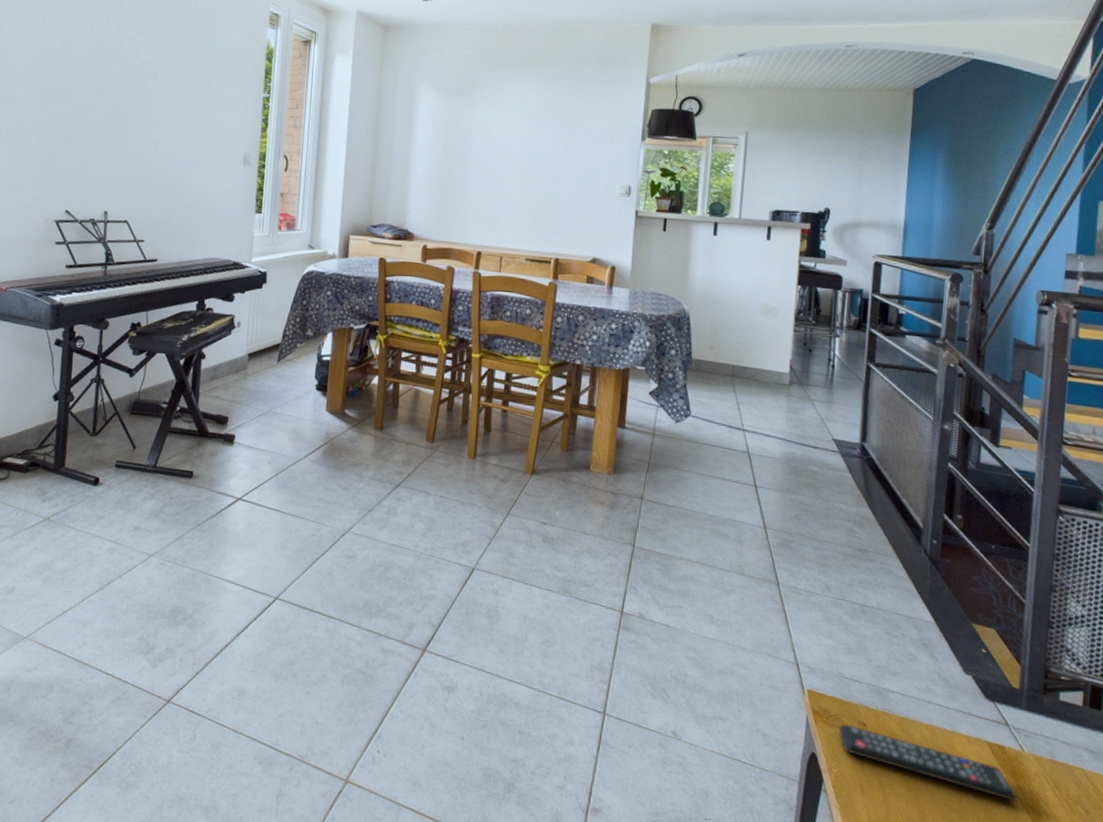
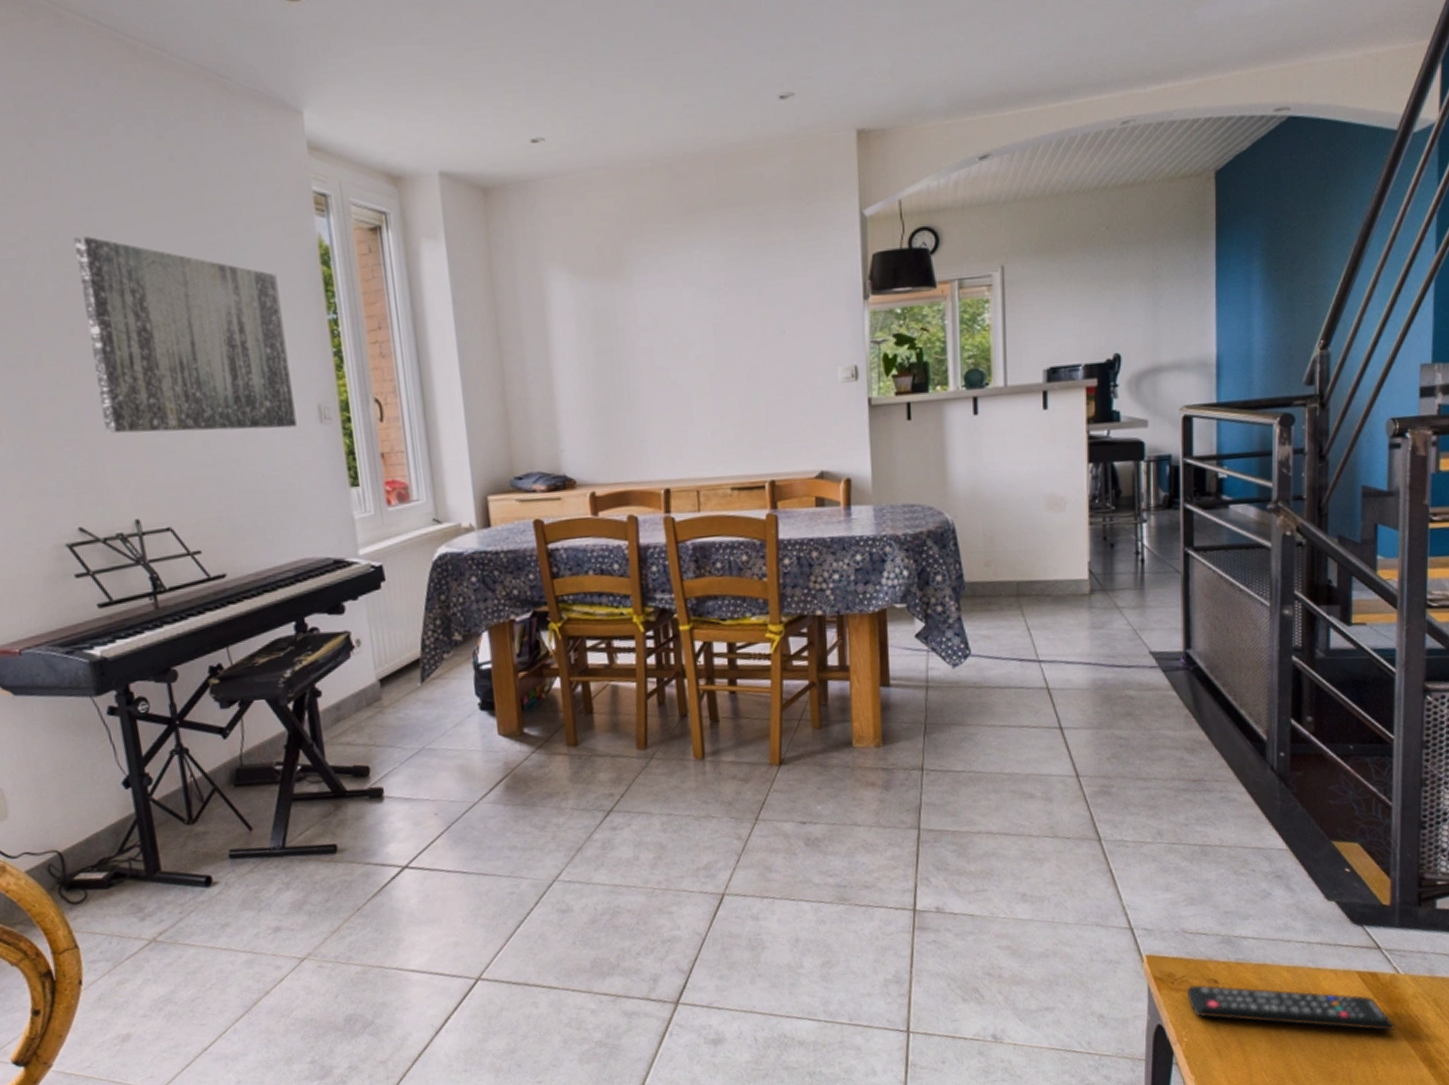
wall art: none [98,18,235,166] -> present [74,235,297,434]

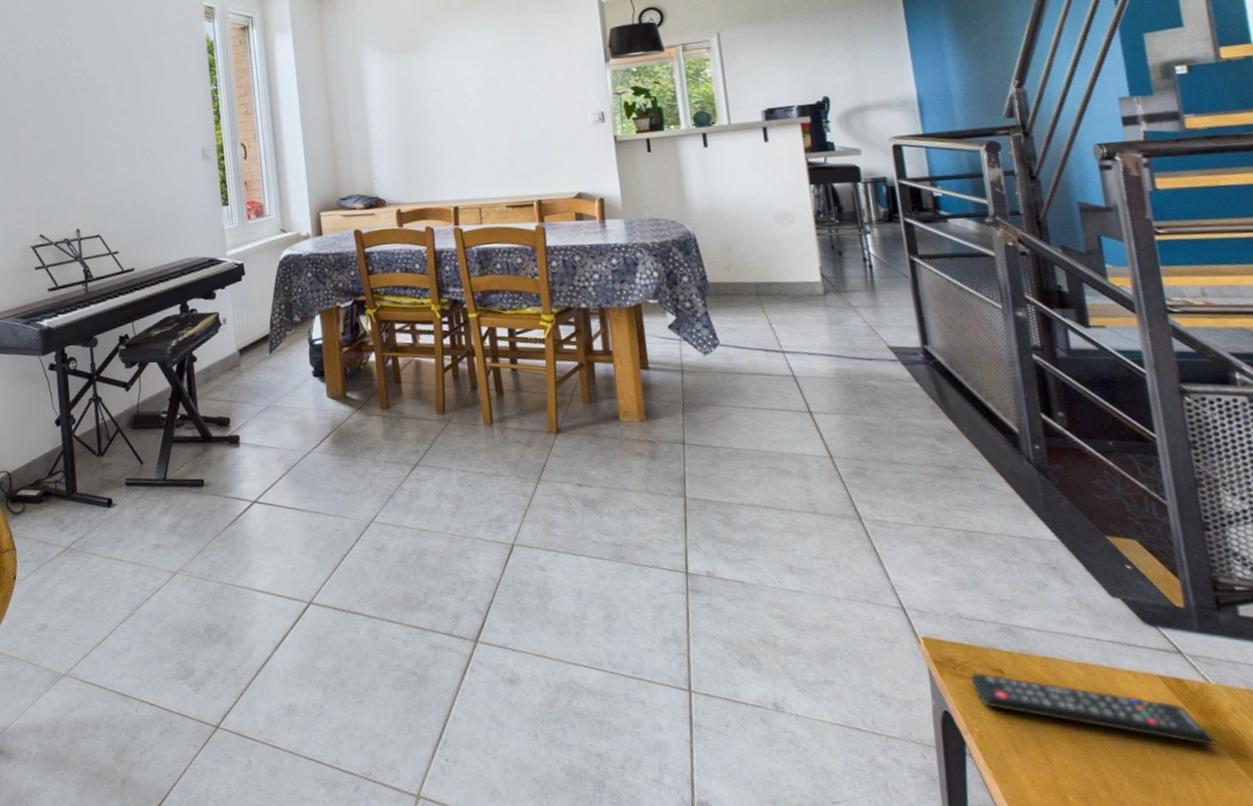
wall art: present [74,235,297,434] -> none [52,41,187,170]

